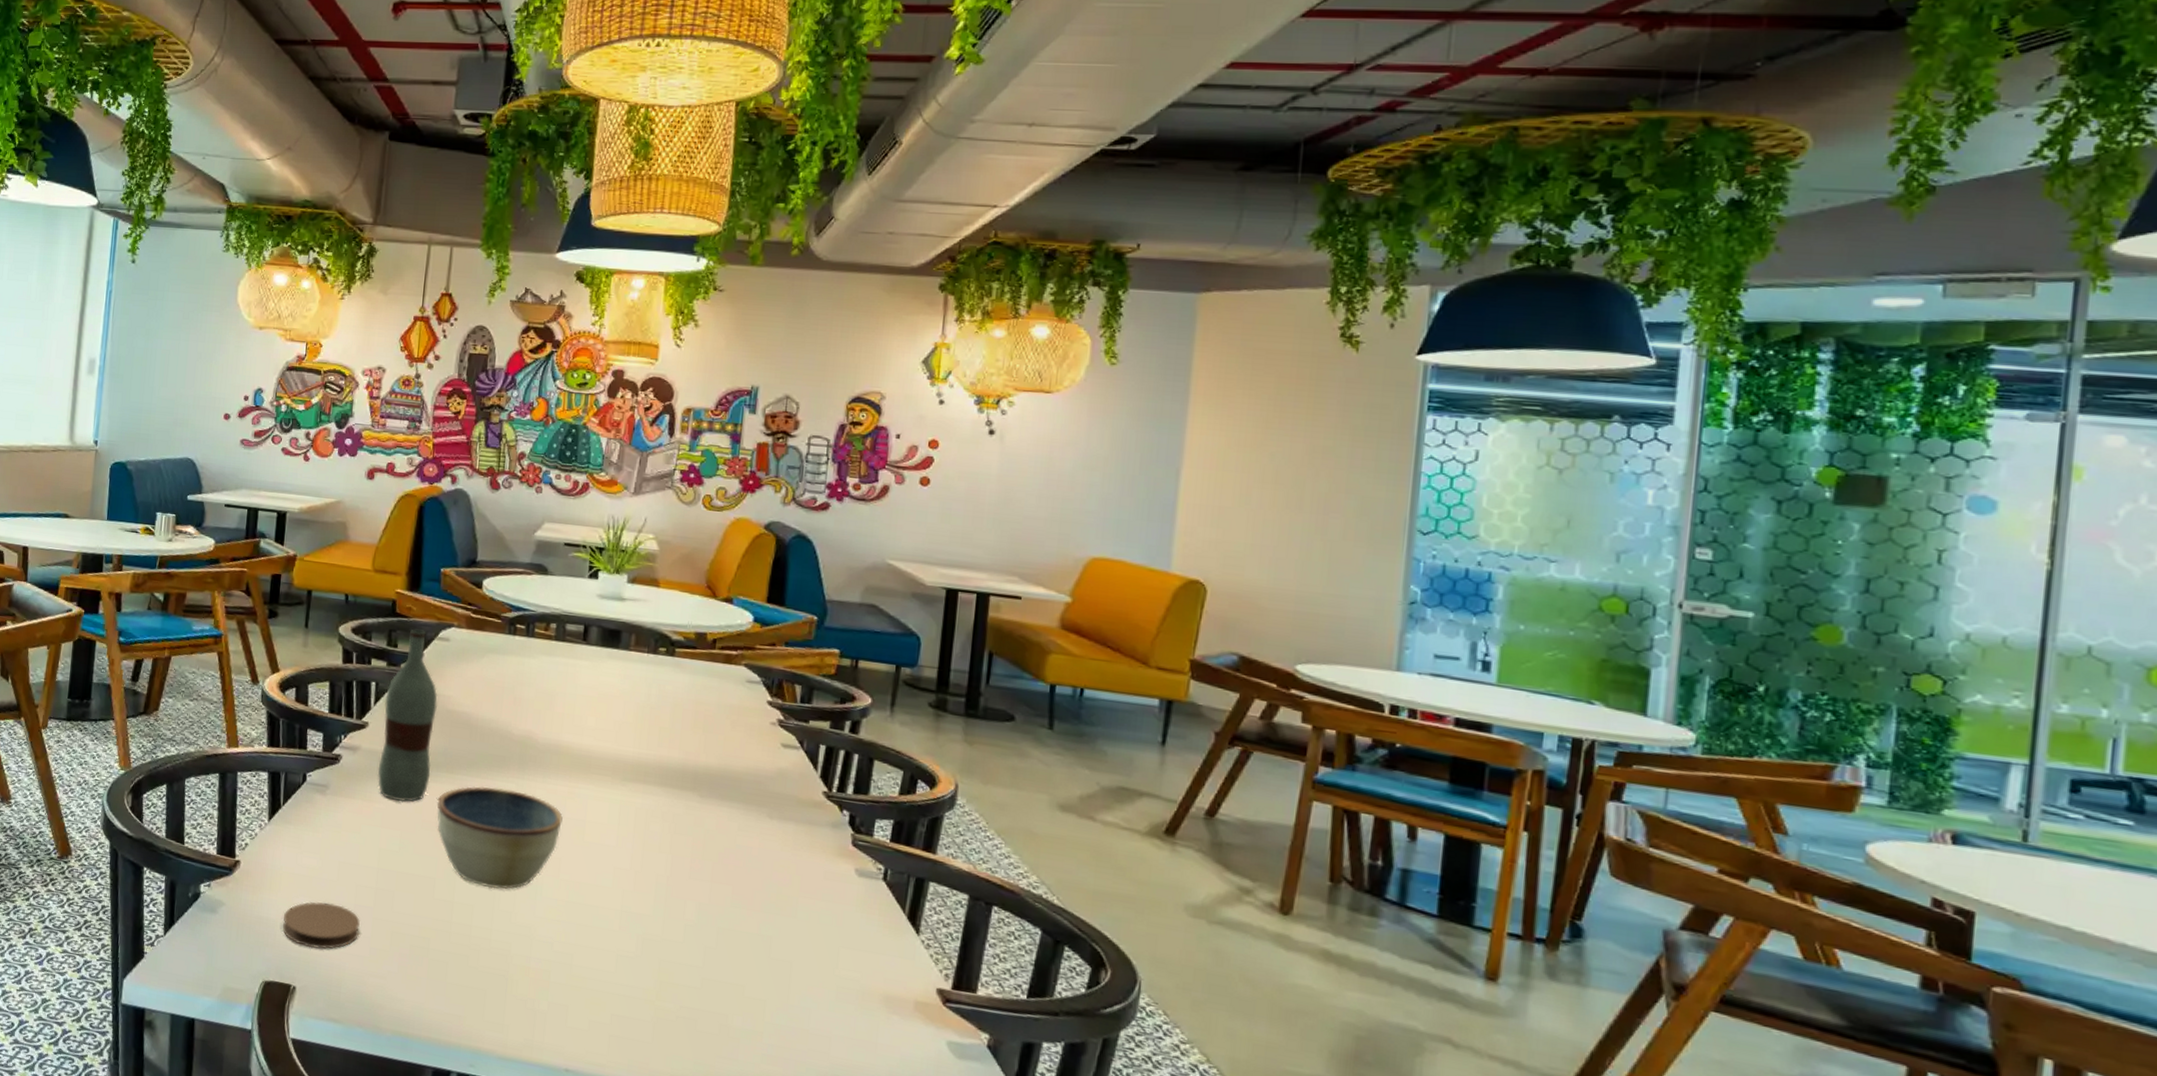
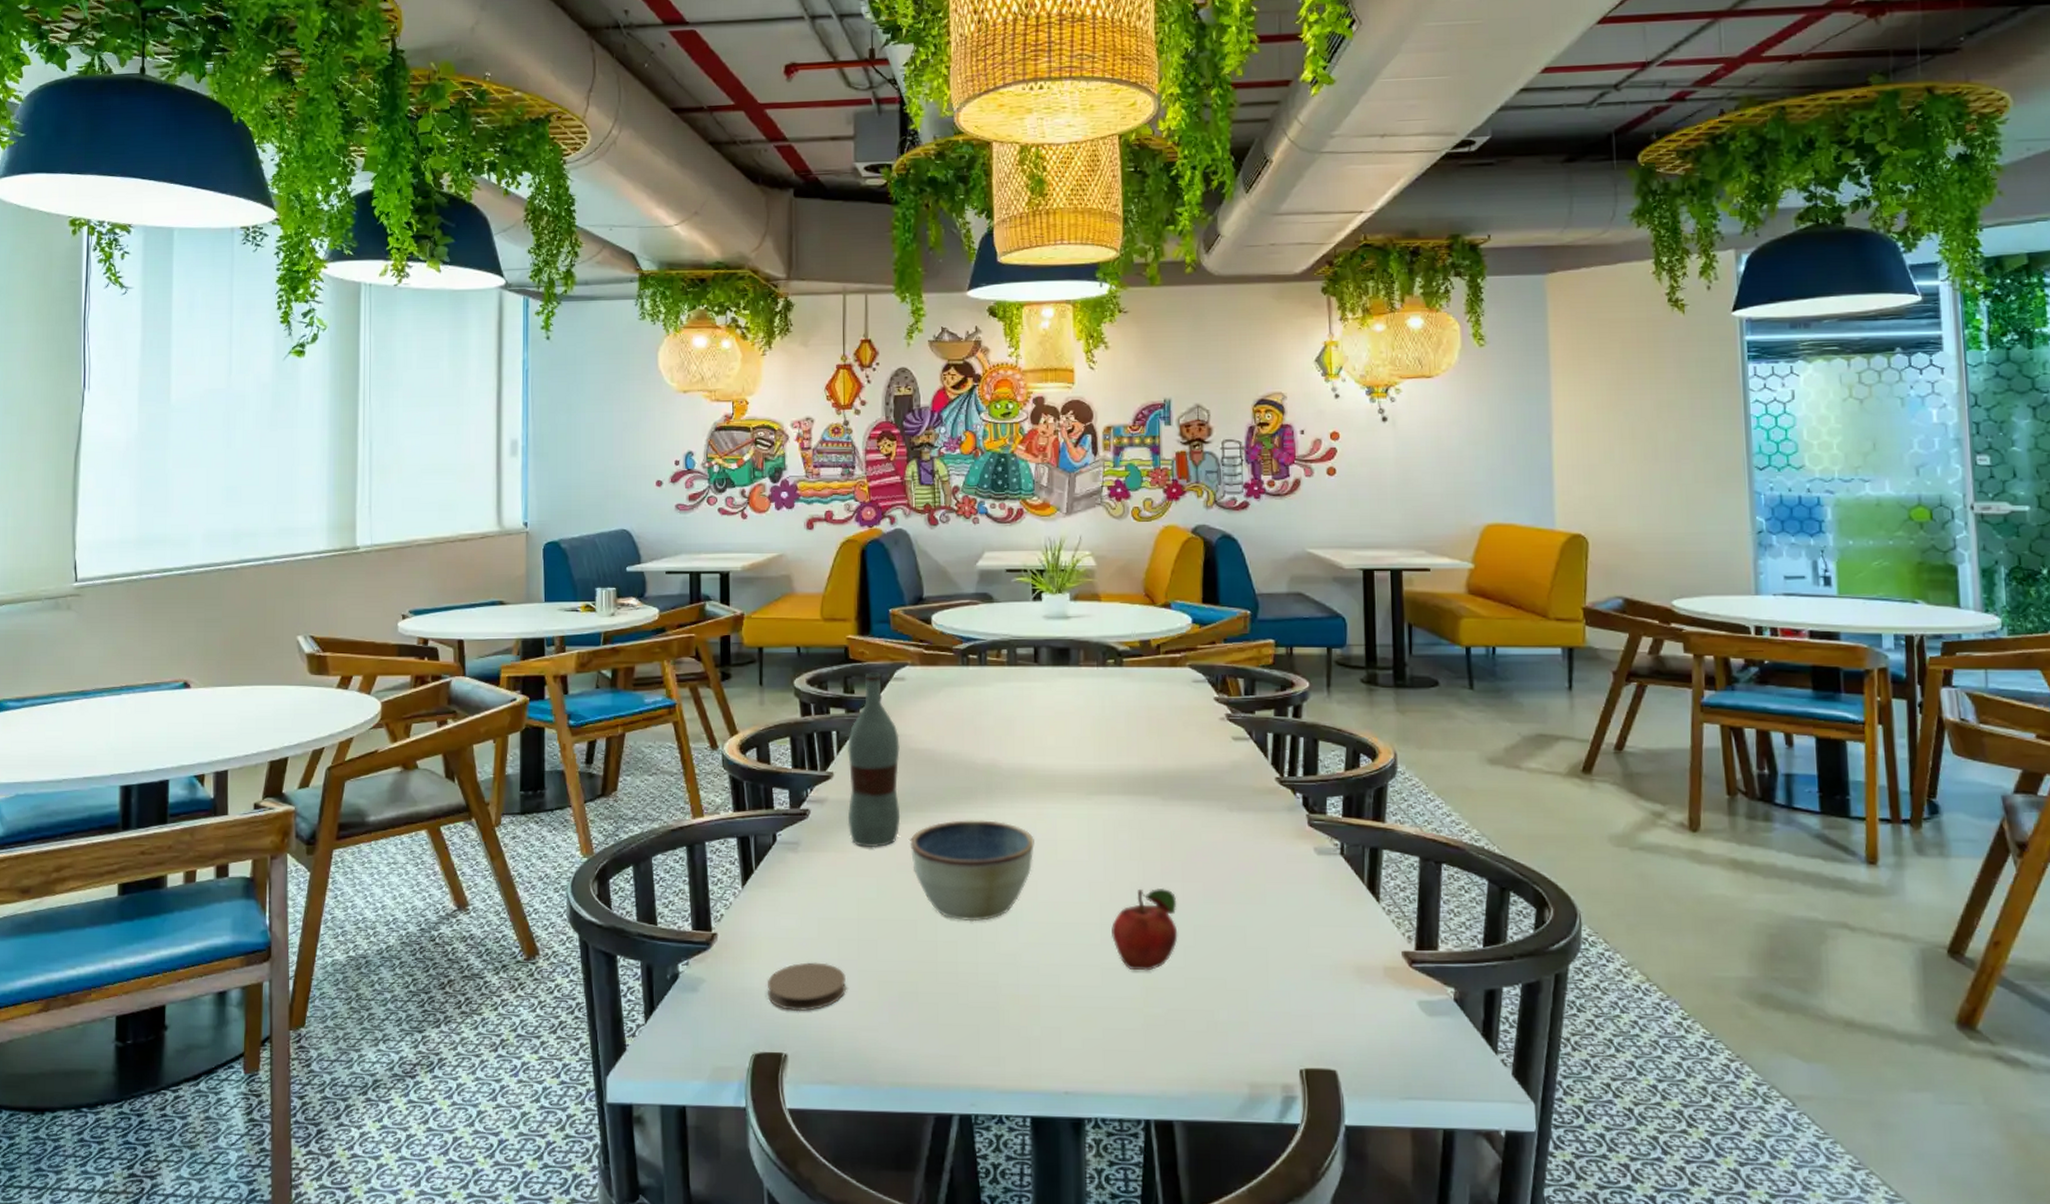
fruit: none [631,882,703,965] -> present [1112,887,1178,971]

